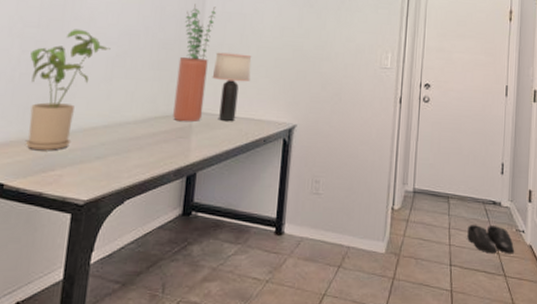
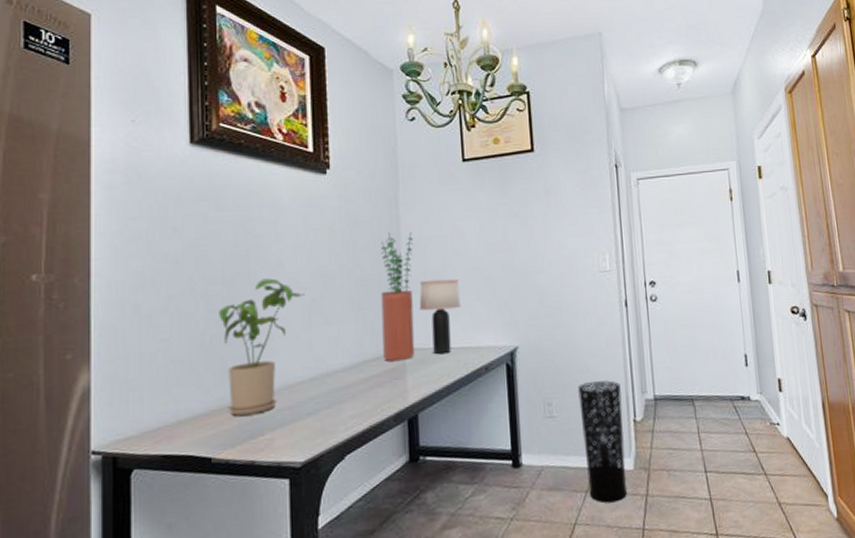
umbrella stand: none [341,167,384,280] -> present [578,380,627,503]
shoe: present [467,225,515,255] -> none [718,422,773,453]

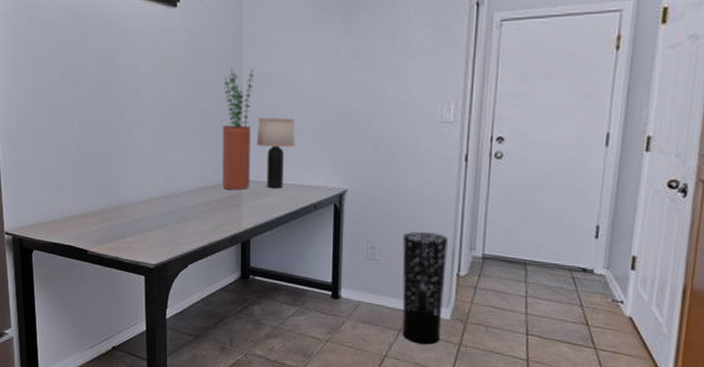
house plant: present [219,278,305,417] -> none [89,105,157,221]

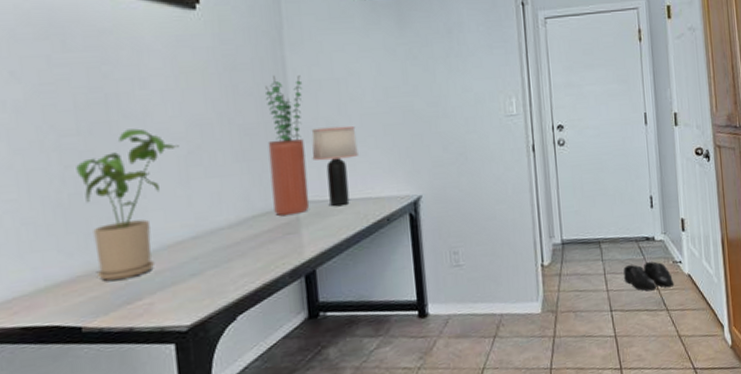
house plant: none [89,105,157,221] -> present [76,128,179,281]
umbrella stand: present [402,232,448,345] -> none [485,226,535,347]
shoe: none [548,293,610,326] -> present [623,261,674,291]

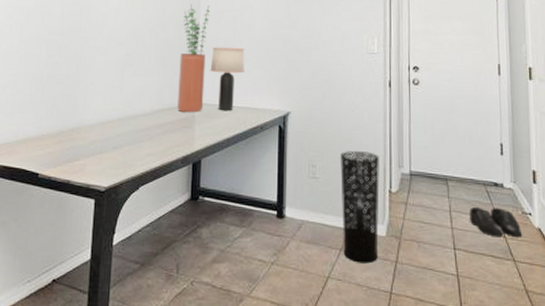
house plant: present [76,128,179,281] -> none [54,33,121,143]
umbrella stand: none [485,226,535,347] -> present [340,151,380,264]

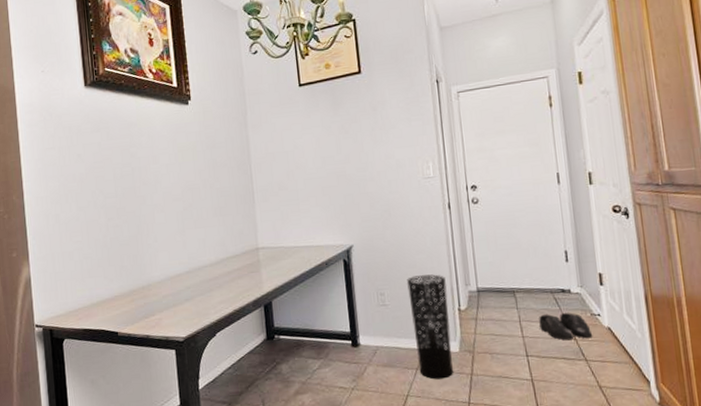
vase: present [177,4,211,113] -> none [235,150,267,259]
table lamp: present [210,47,245,111] -> none [268,188,303,252]

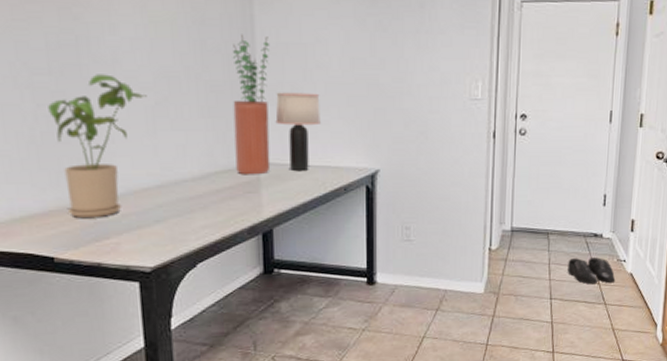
house plant: none [115,192,178,301] -> present [48,74,147,219]
vase: none [235,150,267,259] -> present [232,34,271,175]
table lamp: none [268,188,303,252] -> present [275,92,321,172]
umbrella stand: present [407,274,453,380] -> none [437,210,480,321]

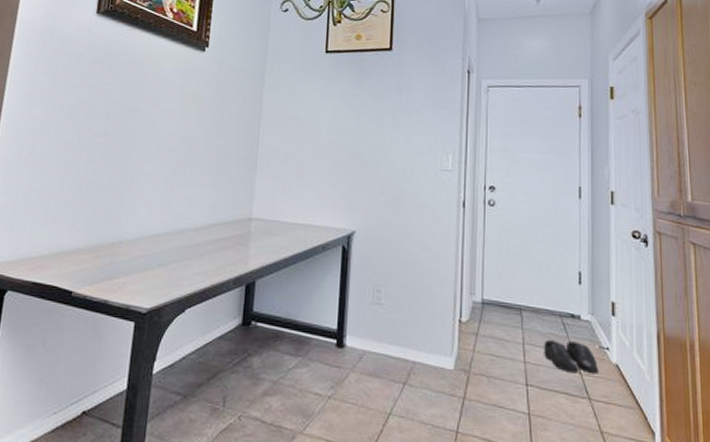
house plant: present [48,74,147,219] -> none [92,137,172,259]
vase: present [232,34,271,175] -> none [232,109,273,229]
table lamp: present [275,92,321,172] -> none [269,157,309,228]

